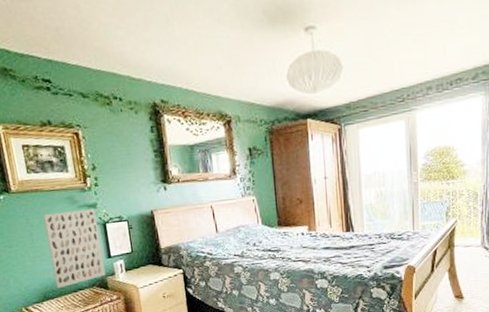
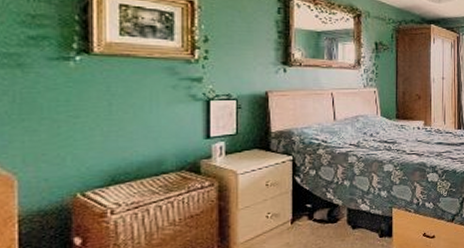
wall art: present [43,209,106,289] -> none [131,82,201,171]

